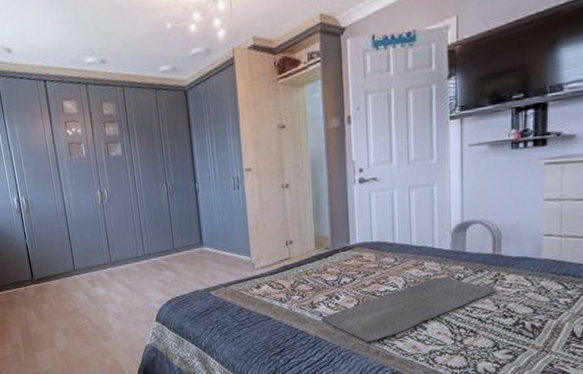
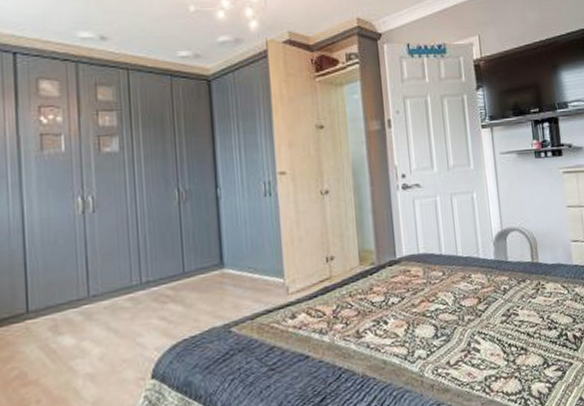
bath mat: present [321,277,497,342] -> none [369,289,539,374]

